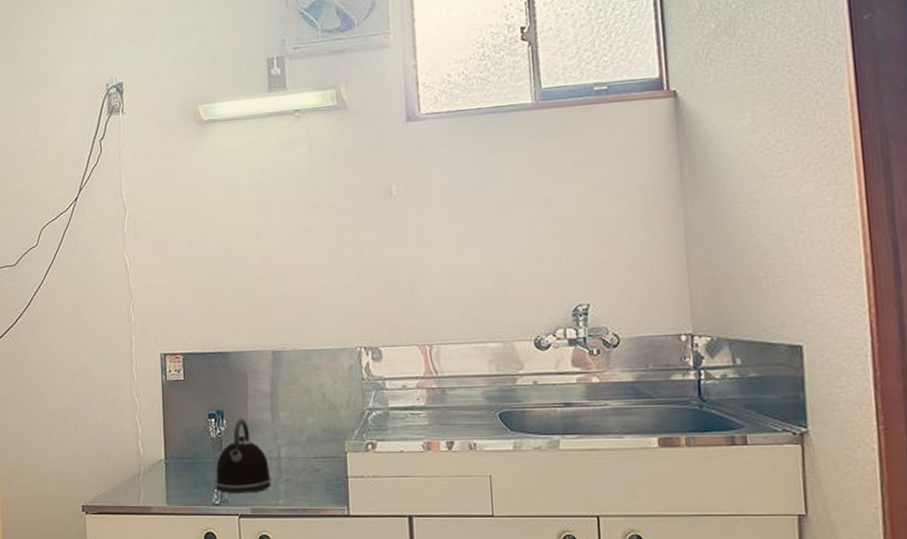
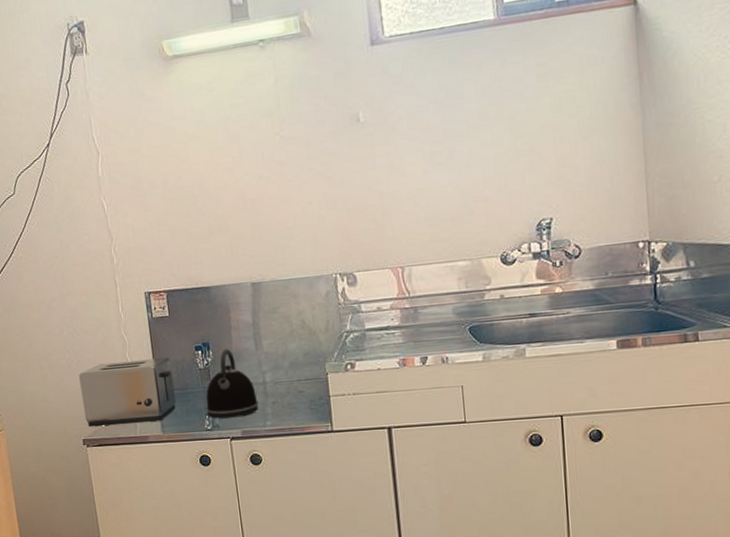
toaster: none [85,423,184,493] -> present [79,357,176,427]

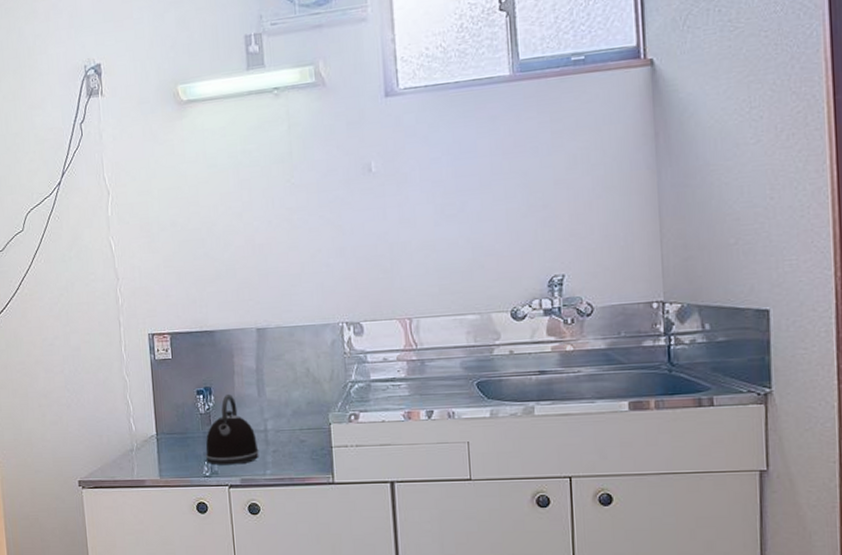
toaster: present [79,357,176,427] -> none [78,400,175,469]

